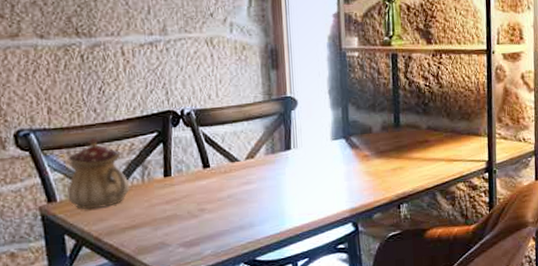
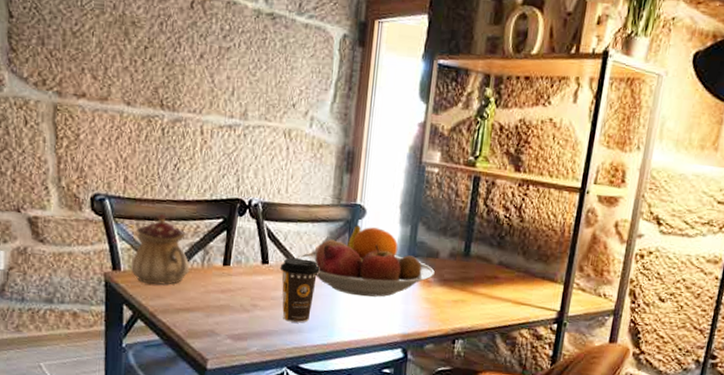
coffee cup: none [221,156,262,219] -> present [279,257,320,323]
fruit bowl: none [237,115,371,182] -> present [297,224,435,297]

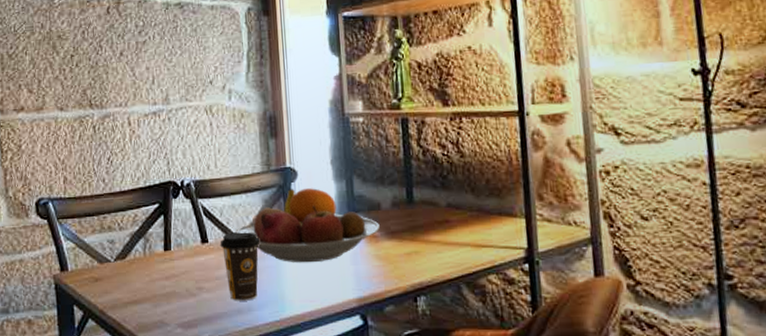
teapot: present [130,214,190,285] -> none [77,208,133,280]

